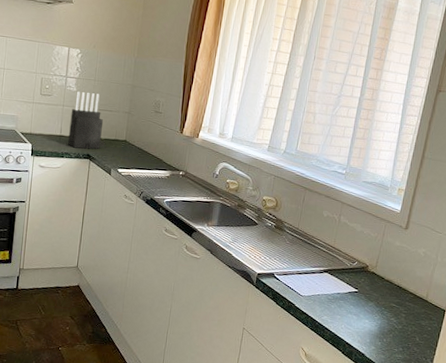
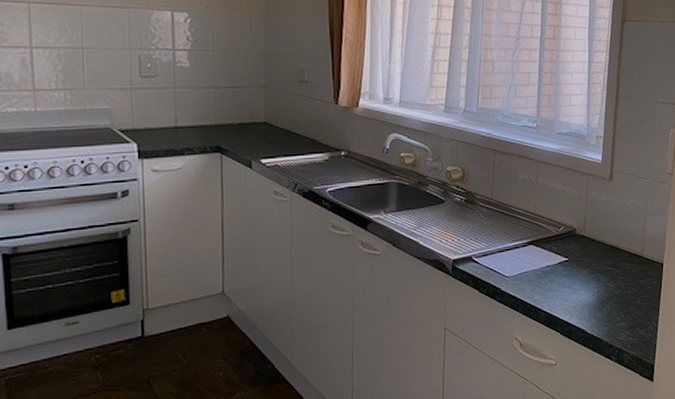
knife block: present [68,91,104,149] -> none [186,66,233,140]

